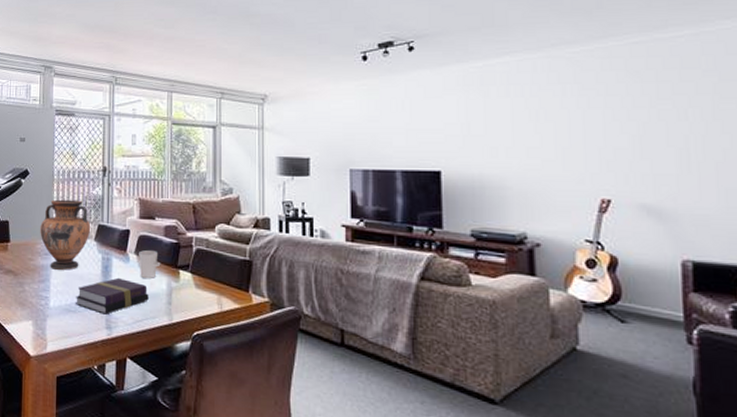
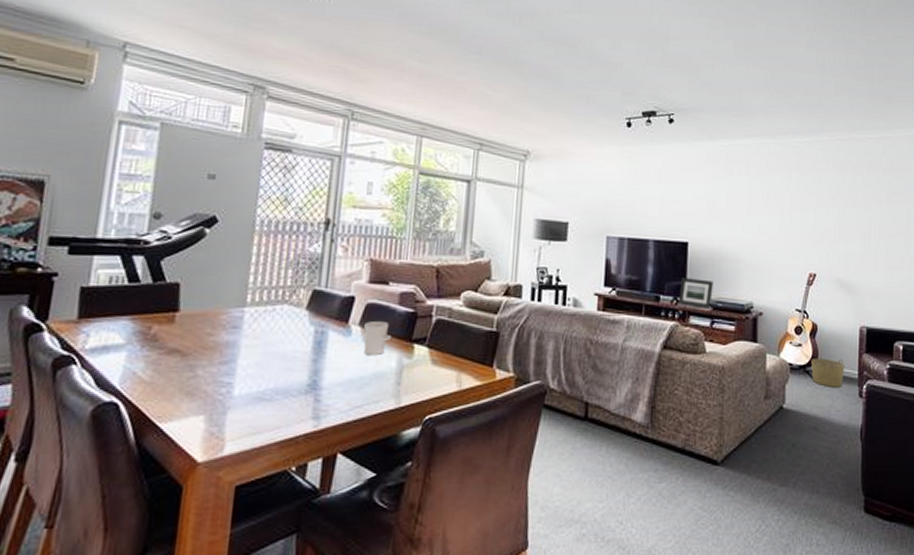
vase: present [40,199,91,270] -> none [227,256,303,347]
book: present [75,277,149,315] -> none [270,355,373,401]
picture frame: none [434,208,475,240] -> present [679,278,713,309]
basket: none [612,295,663,331] -> present [811,357,845,387]

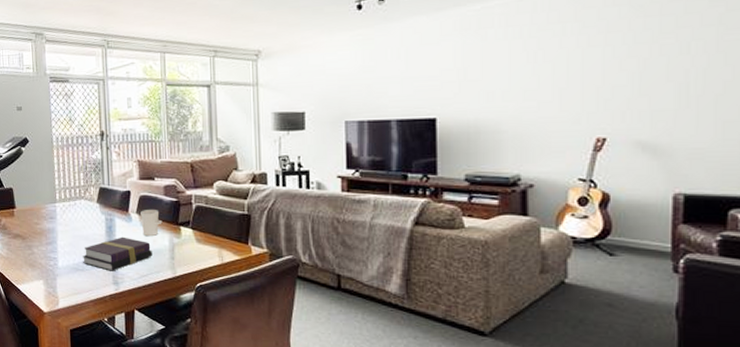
book: none [270,355,373,401] -> present [82,236,152,271]
picture frame: present [679,278,713,309] -> none [429,154,469,184]
basket: present [811,357,845,387] -> none [602,230,652,262]

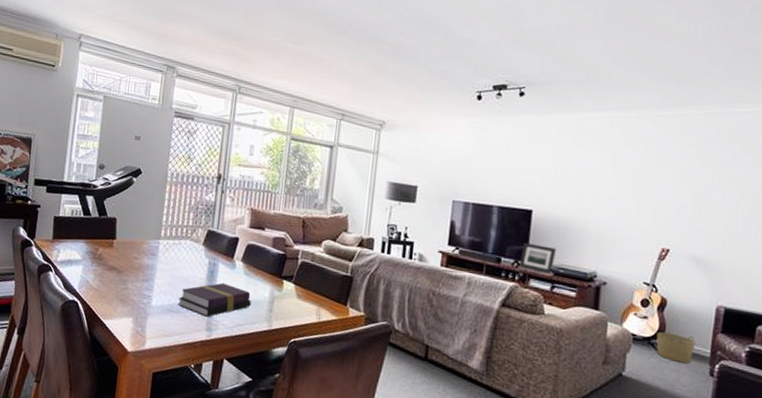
cup: present [140,210,163,237] -> none [244,258,266,287]
picture frame: none [429,154,469,184] -> present [519,243,556,274]
basket: none [602,230,652,262] -> present [656,331,696,364]

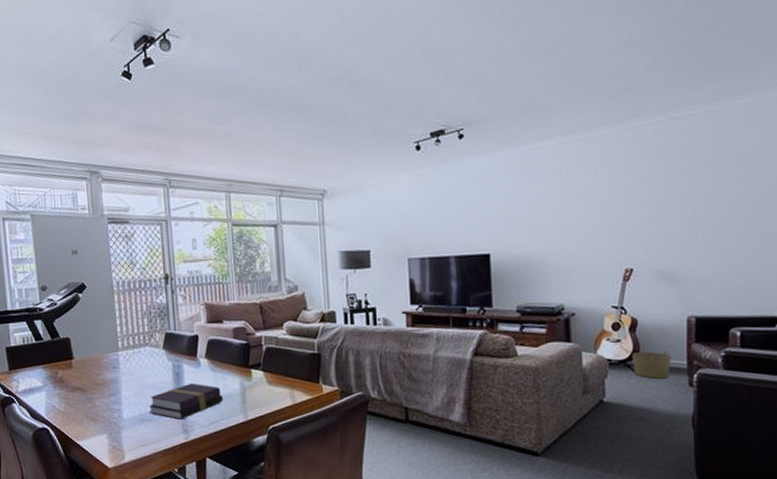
picture frame: present [519,243,556,274] -> none [485,287,520,315]

